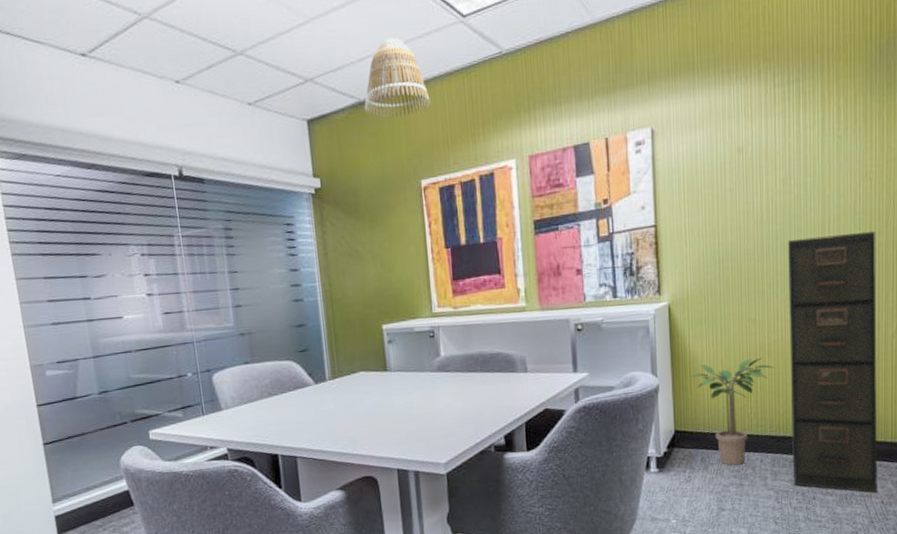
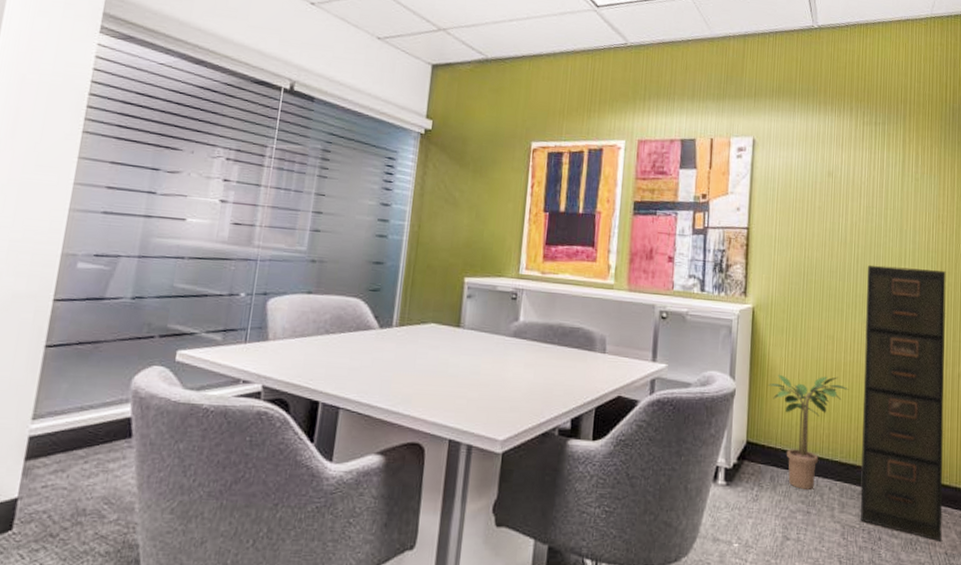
lamp shade: present [364,37,431,118] -> none [489,9,554,81]

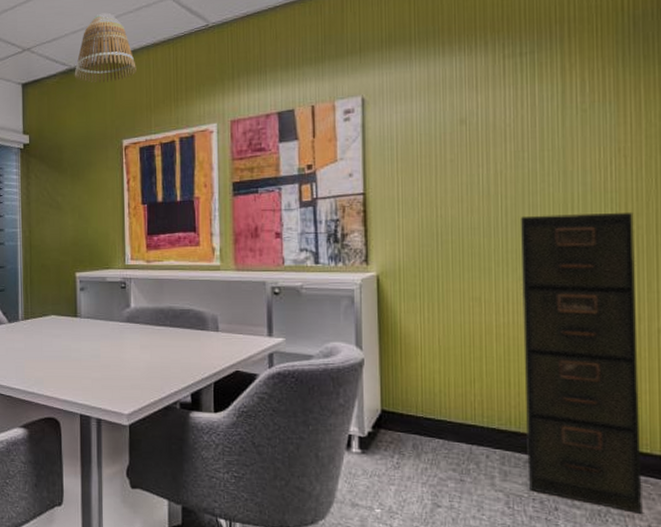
lamp shade: none [489,9,554,81] -> present [74,12,136,83]
potted plant: present [768,374,848,490] -> none [402,340,504,457]

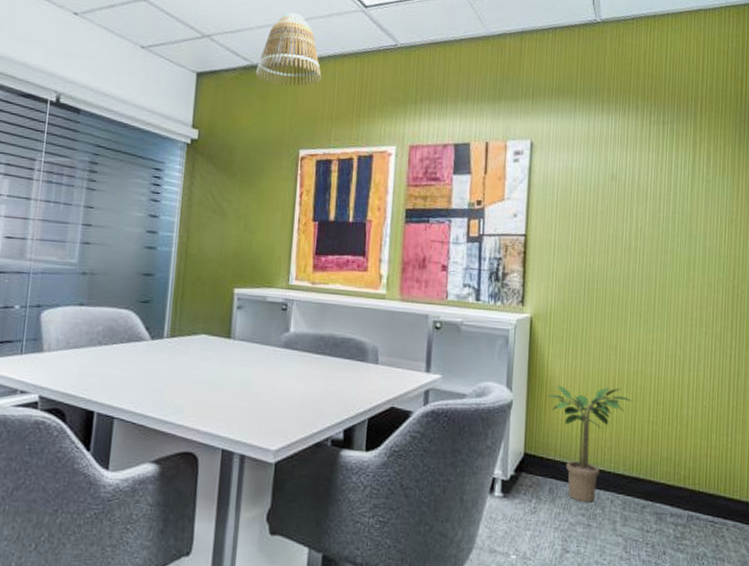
potted plant: none [402,340,504,457] -> present [546,385,632,502]
filing cabinet: present [520,212,643,514] -> none [644,272,739,557]

